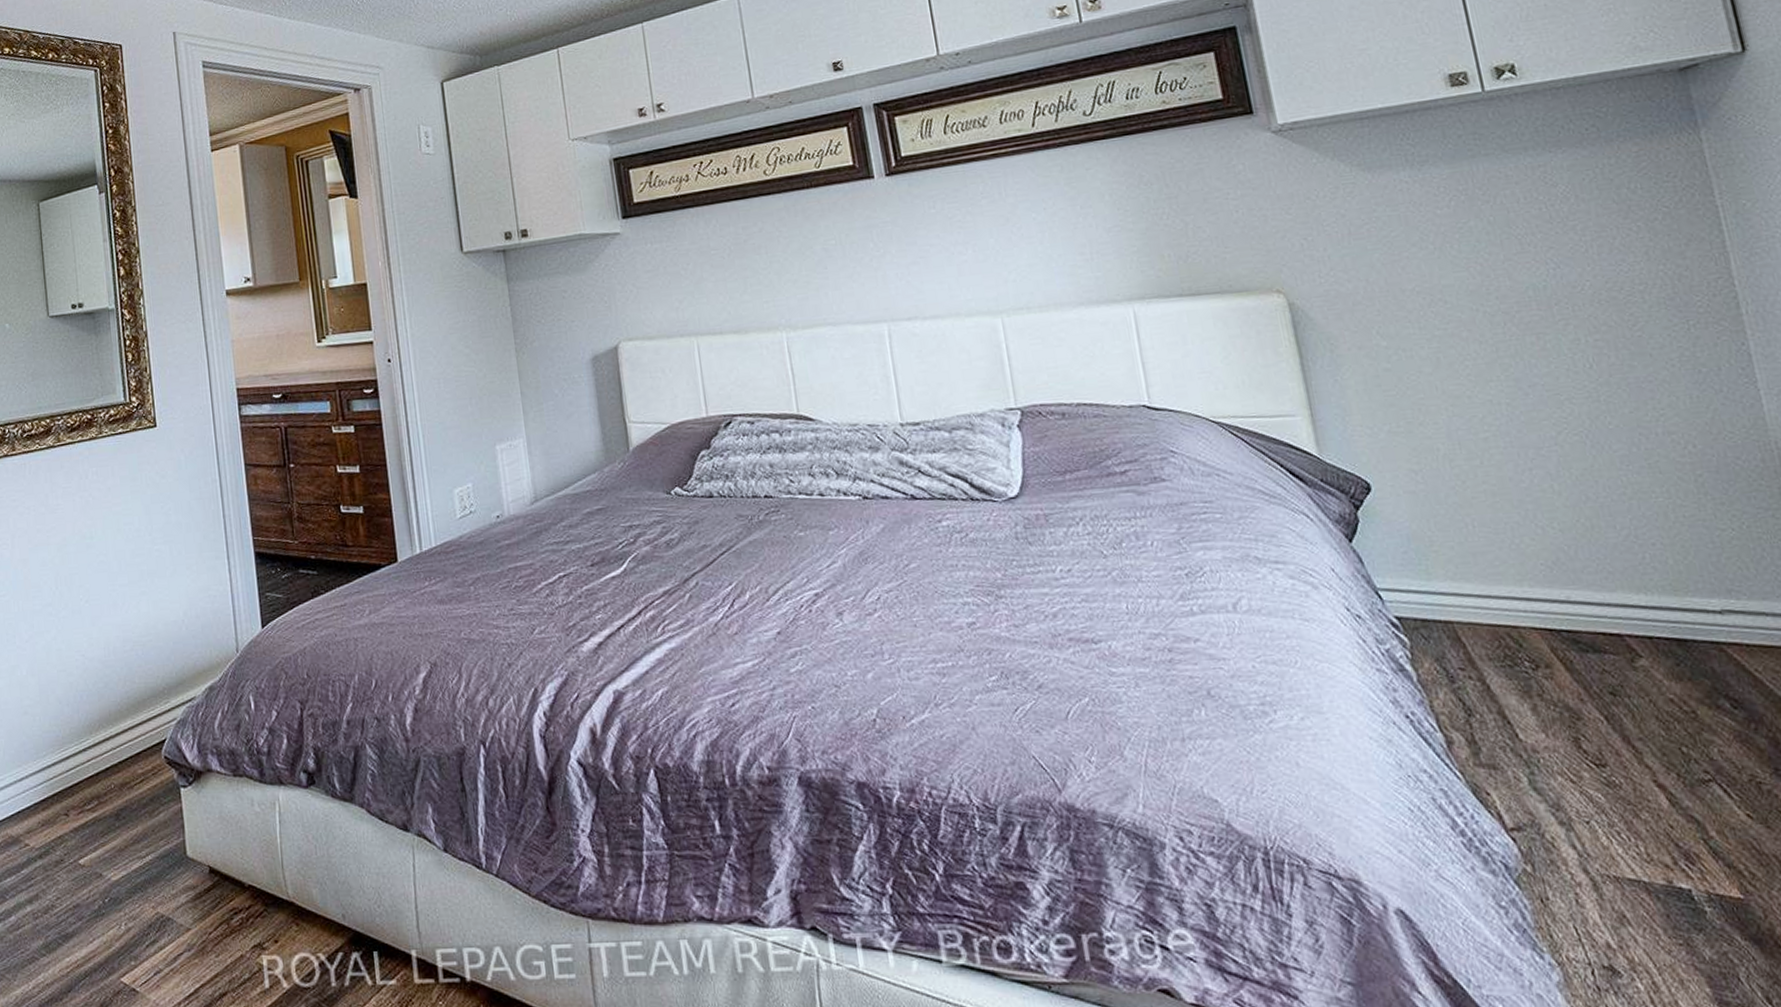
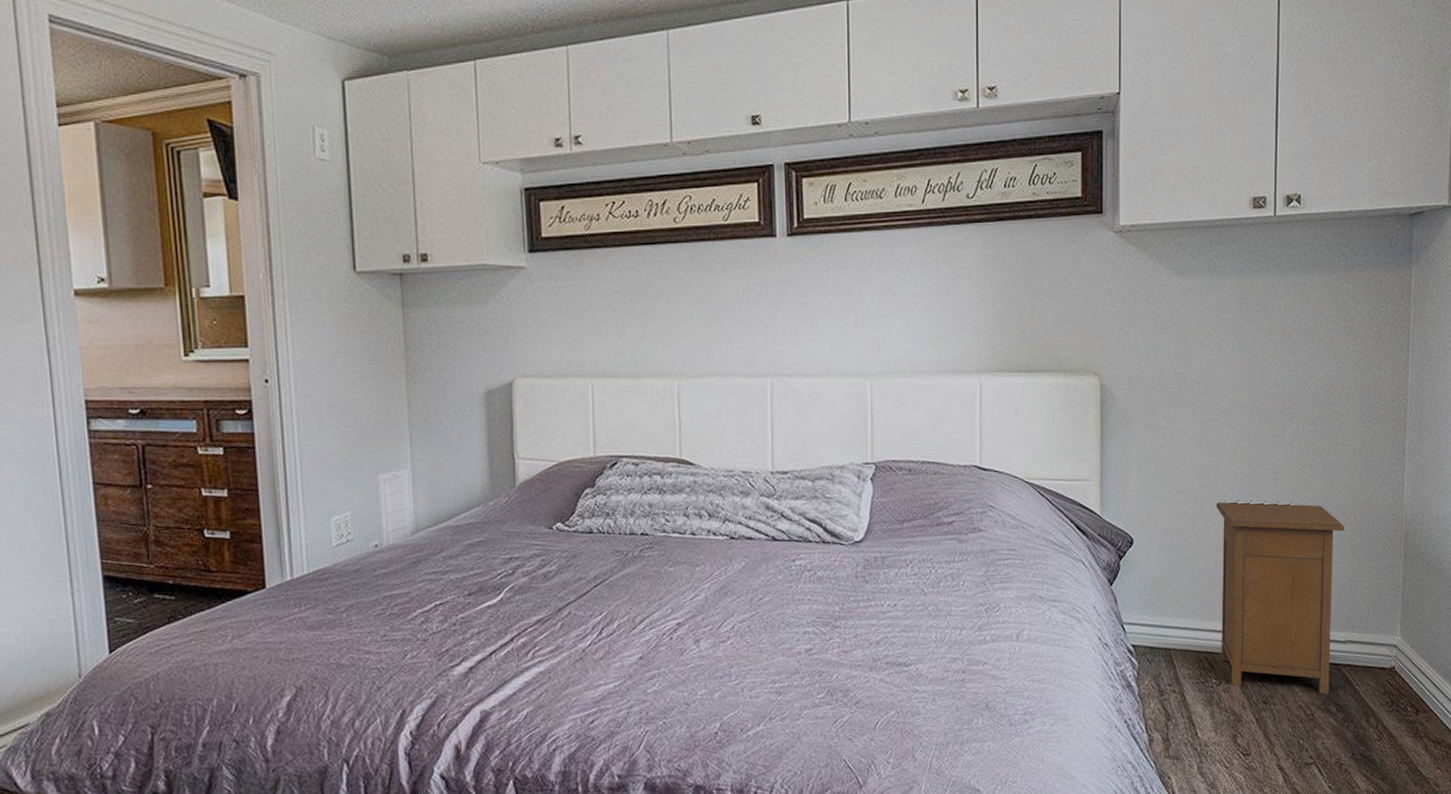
nightstand: none [1478,430,1713,684] -> present [1215,499,1345,694]

